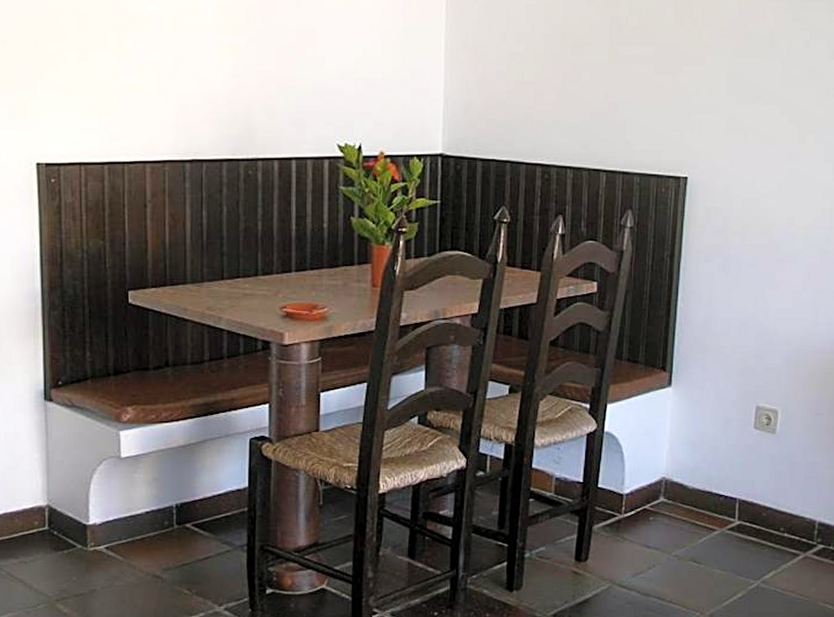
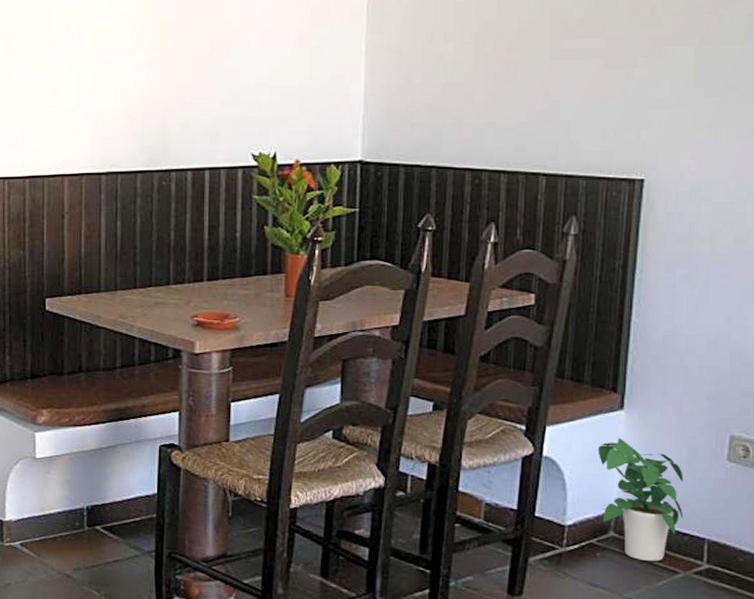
potted plant: none [650,412,720,522] -> present [597,438,684,562]

